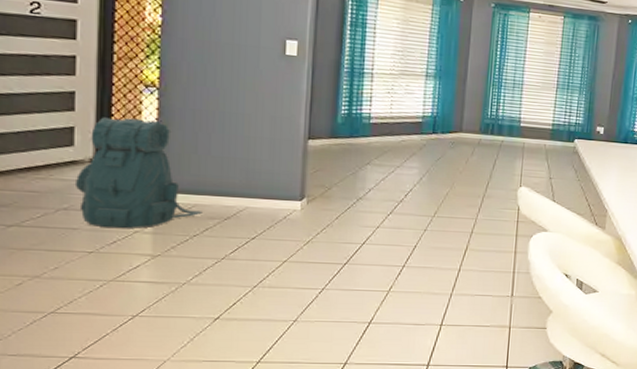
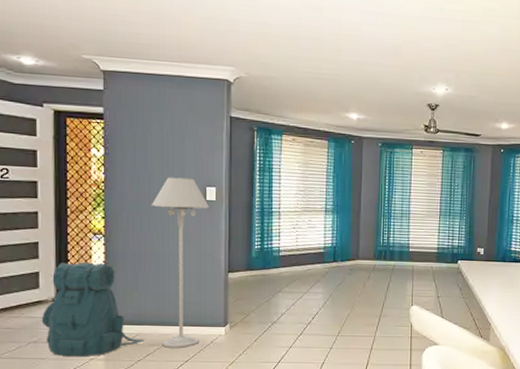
floor lamp: none [217,25,289,223] -> present [151,177,209,348]

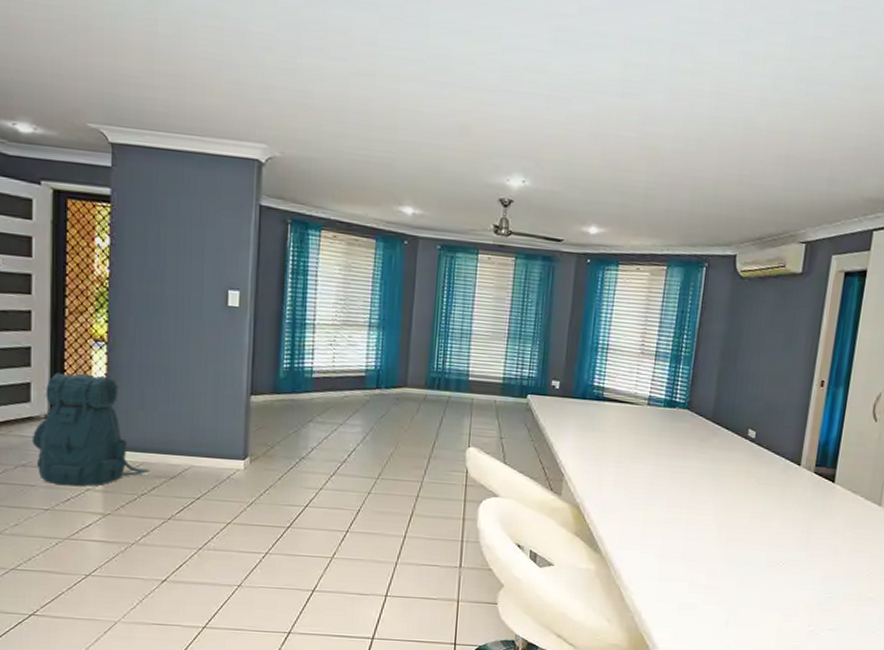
floor lamp: present [151,177,209,348] -> none [162,276,231,483]

